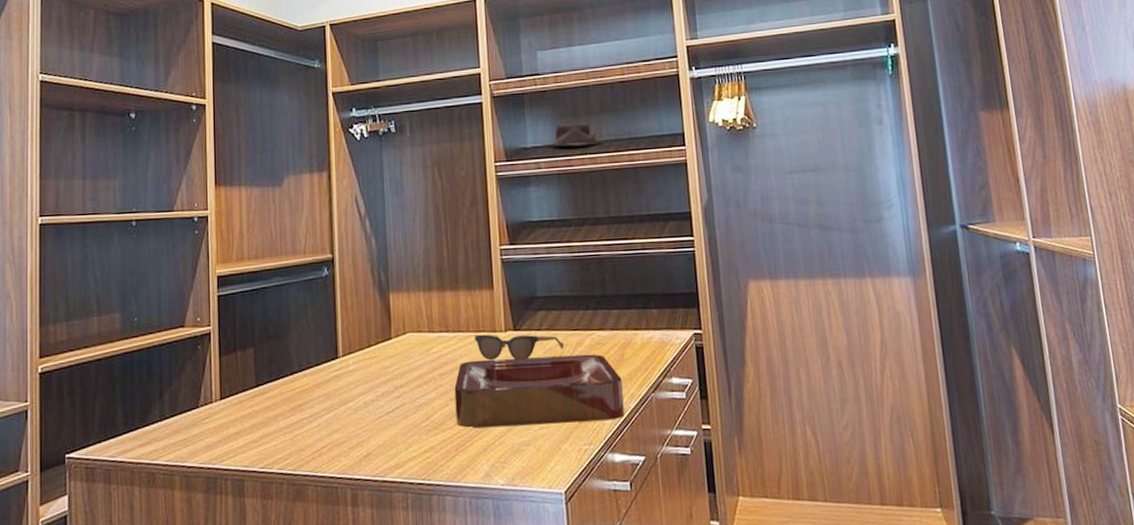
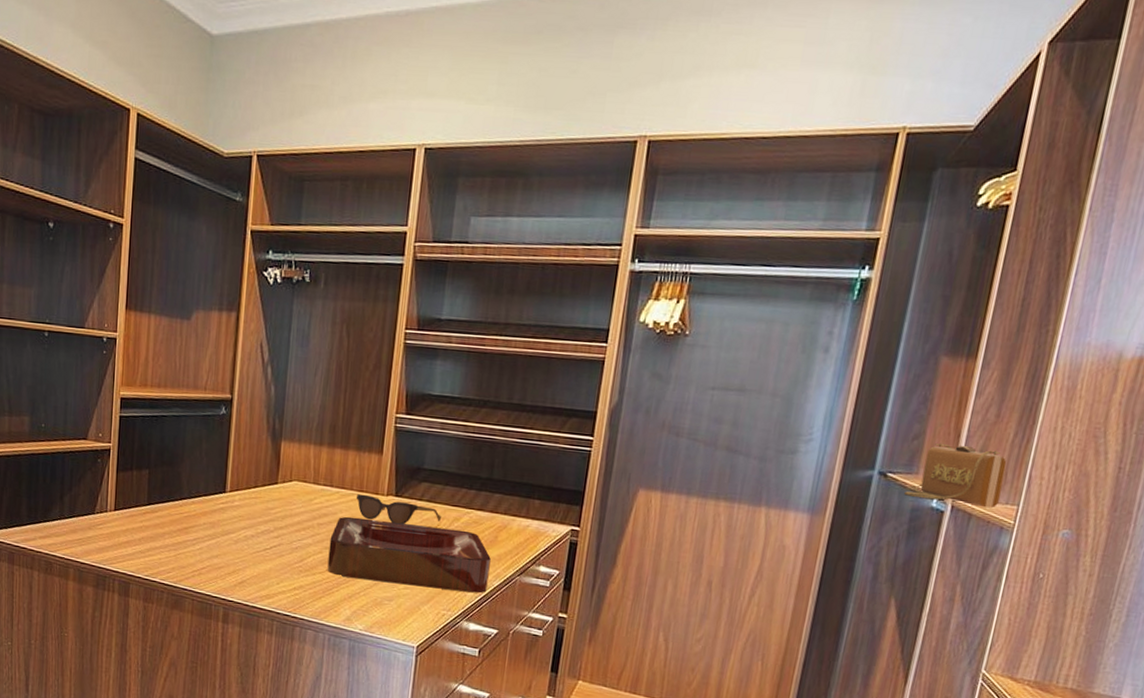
hat: present [542,122,606,151] -> none [457,299,525,330]
handbag: none [989,187,1073,245] -> present [904,443,1007,509]

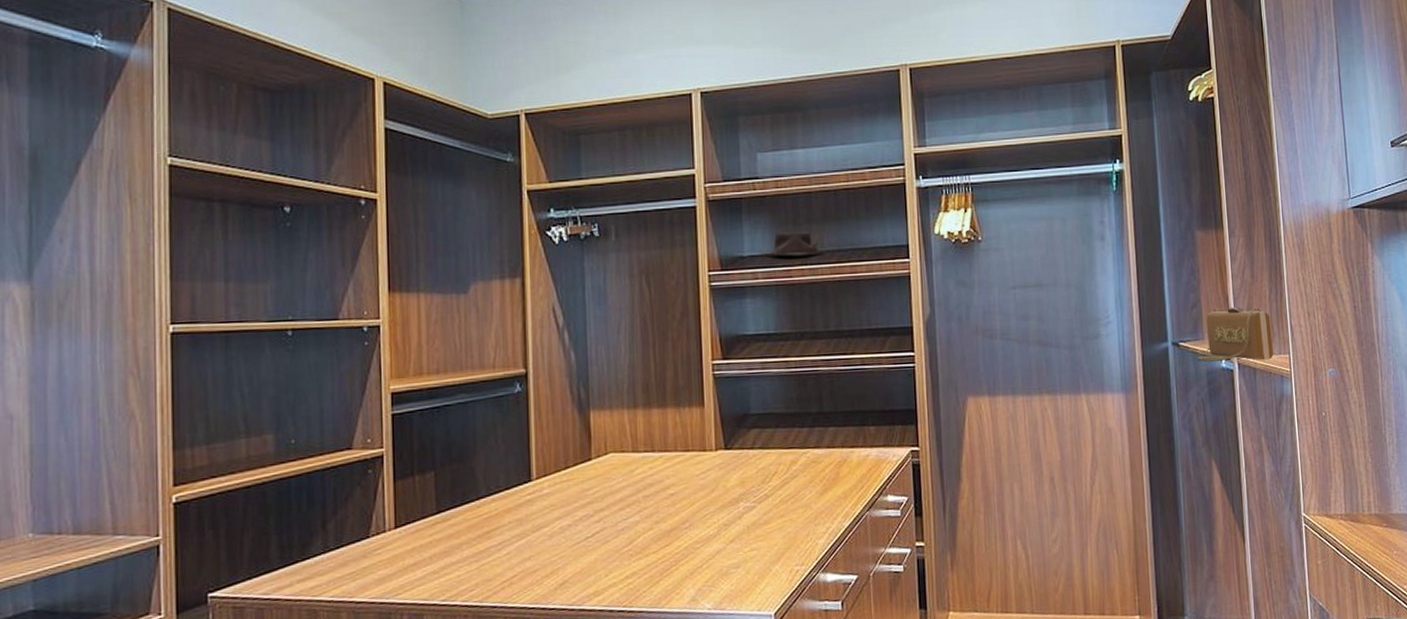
decorative tray: present [327,516,491,594] -> none [660,472,838,552]
sunglasses: present [357,493,441,525] -> none [683,453,777,481]
hat: none [457,299,525,330] -> present [760,230,828,261]

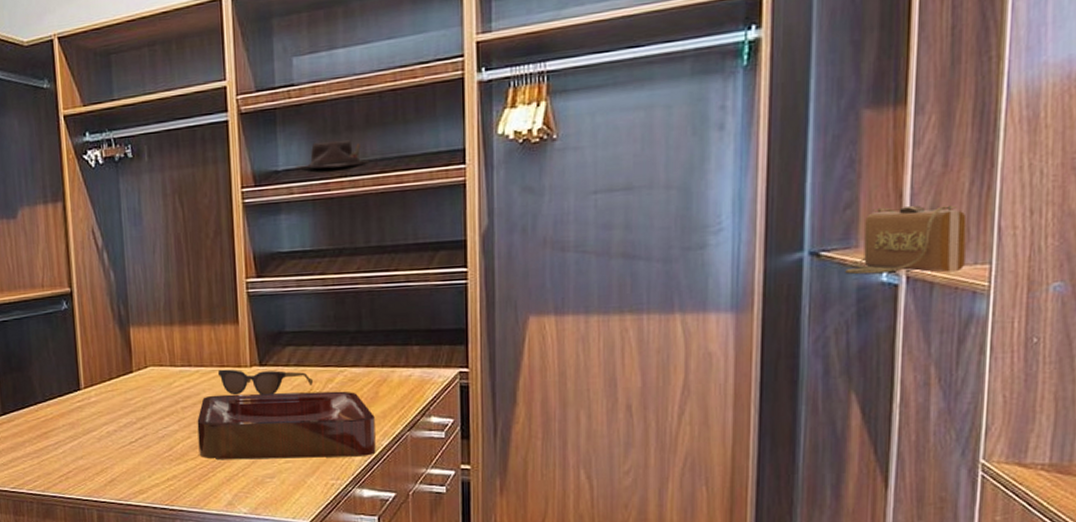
decorative tray: none [660,472,838,552] -> present [197,391,376,459]
sunglasses: none [683,453,777,481] -> present [218,369,313,396]

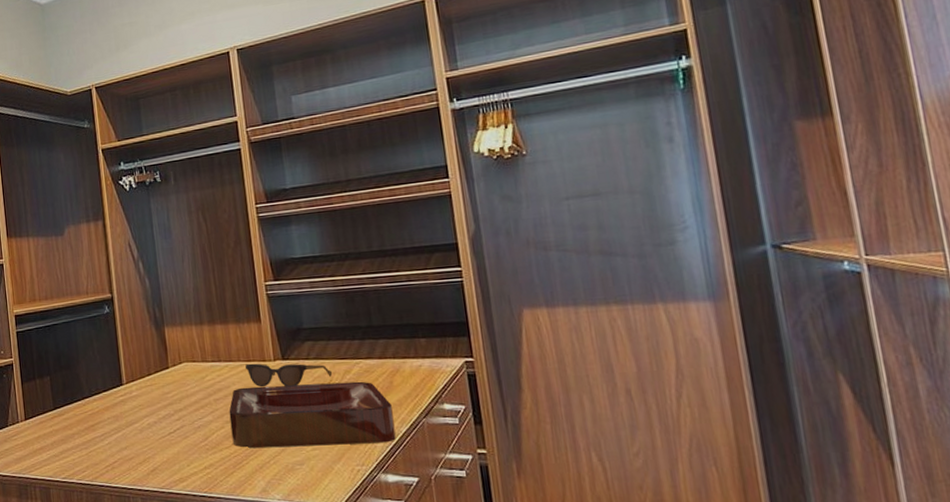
hat: present [296,139,370,173] -> none [301,160,365,190]
handbag: present [845,205,967,275] -> none [808,200,919,265]

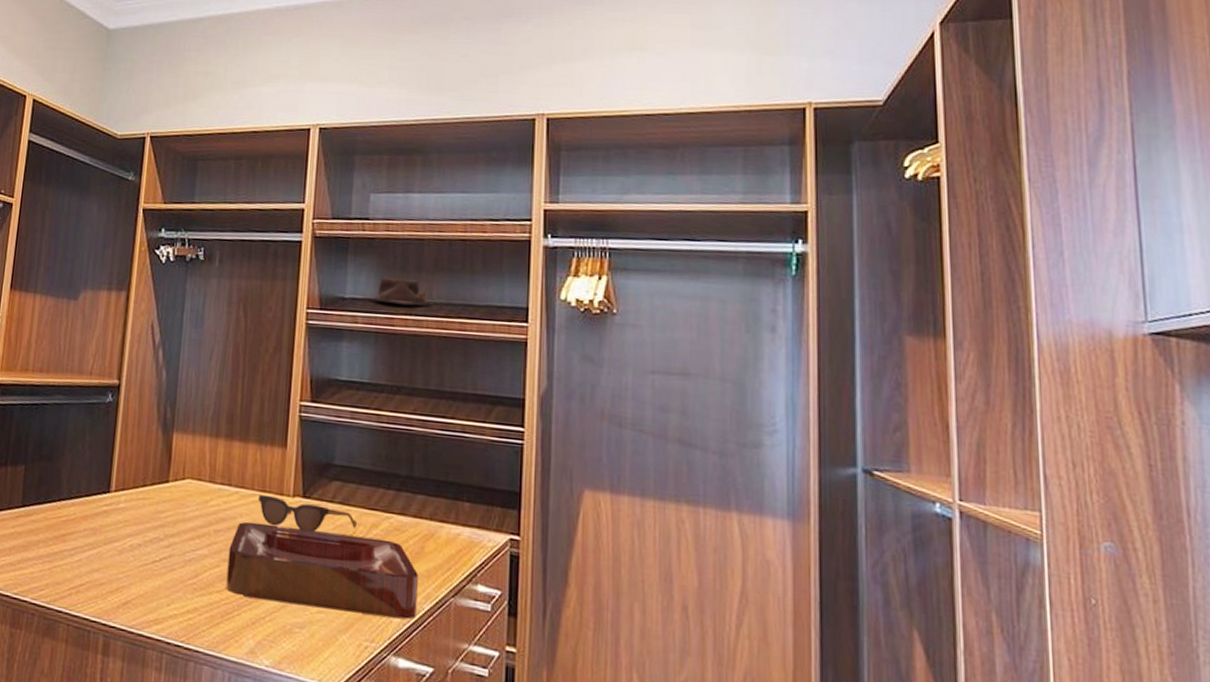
hat: none [301,160,365,190] -> present [362,276,435,309]

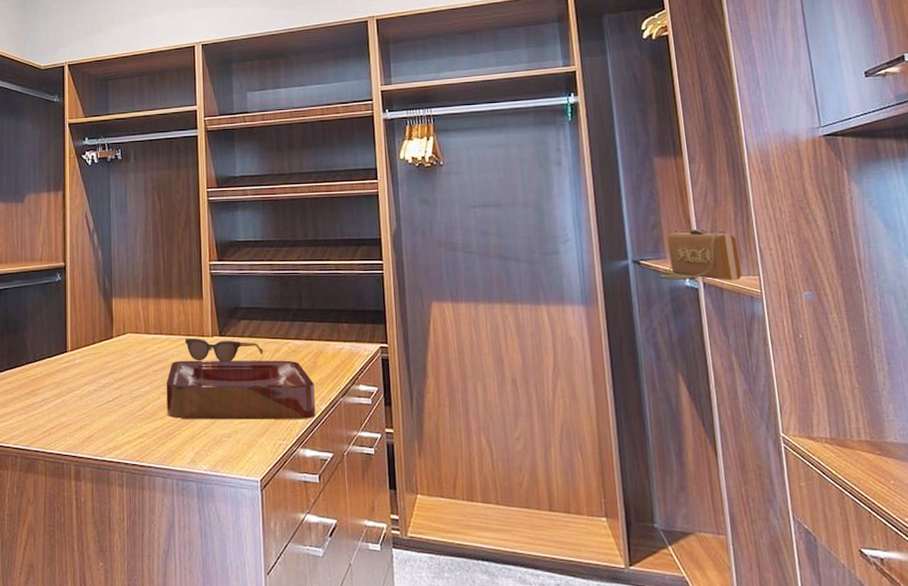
hat: present [362,276,435,309] -> none [249,155,306,181]
handbag: none [899,435,1015,515] -> present [660,228,742,281]

